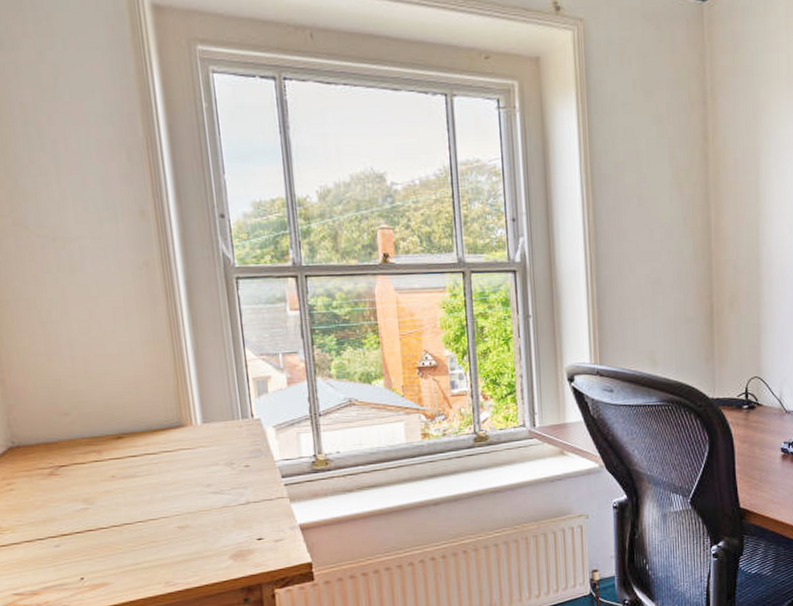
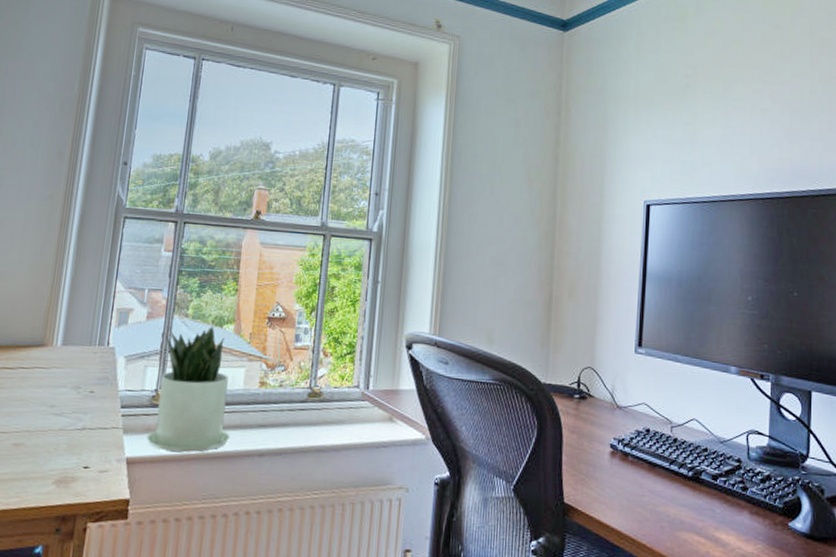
planter: none [310,383,402,513] -> present [146,325,230,453]

